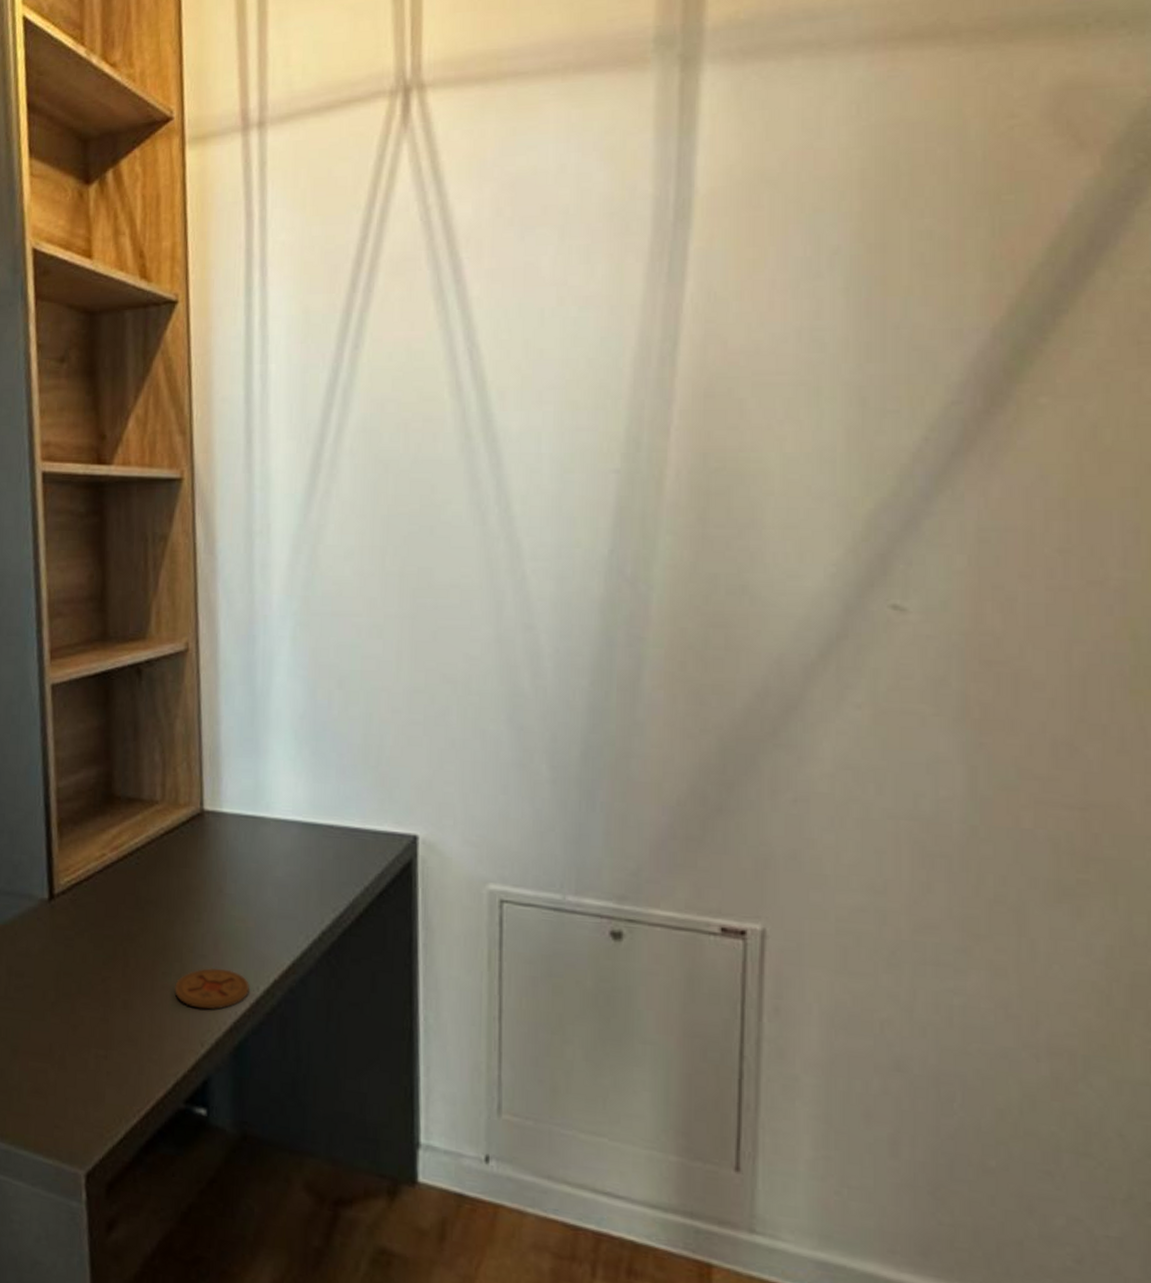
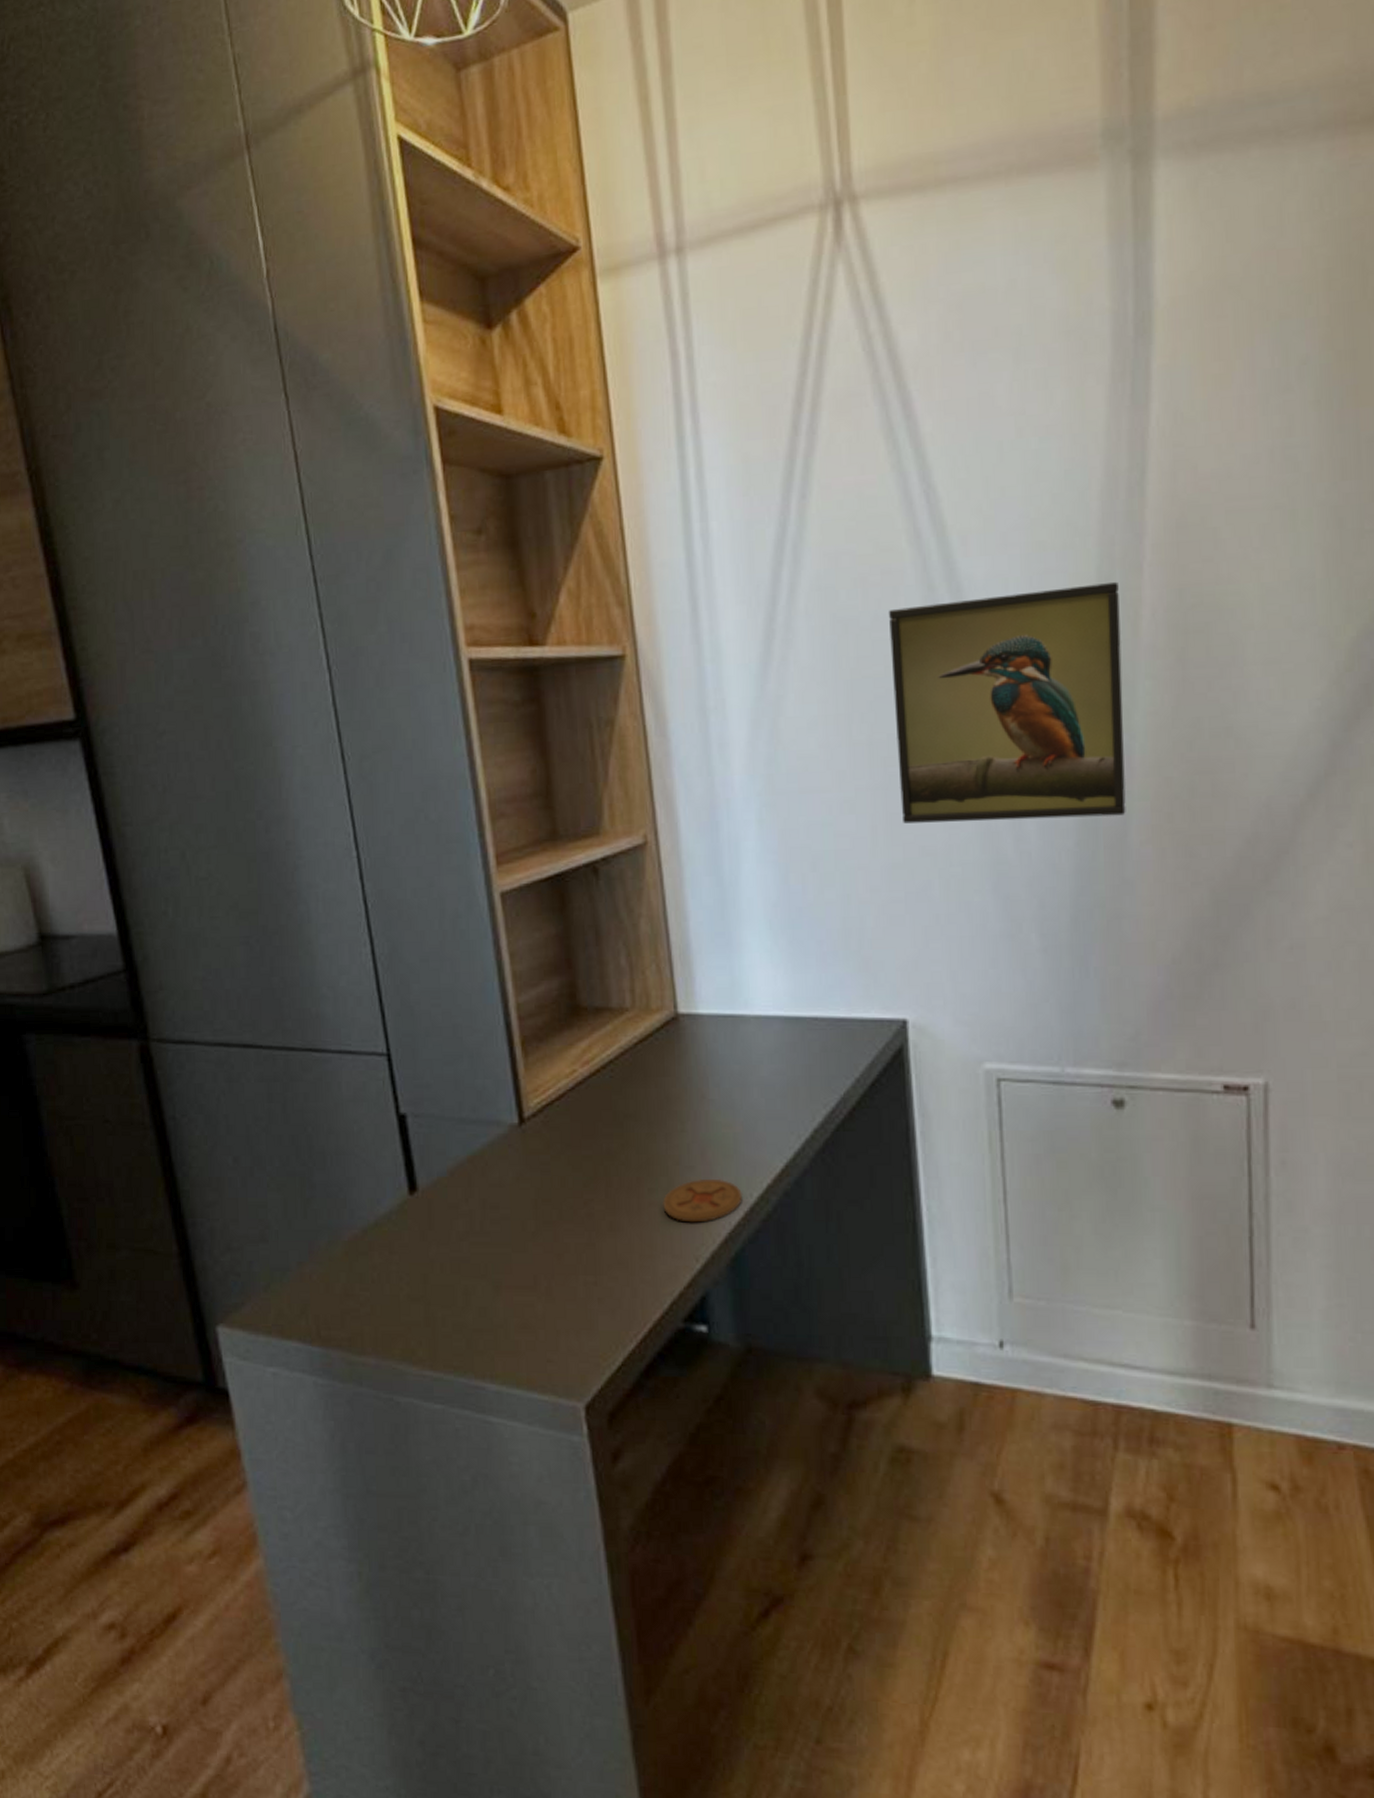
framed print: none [426,442,646,660] -> present [888,581,1126,824]

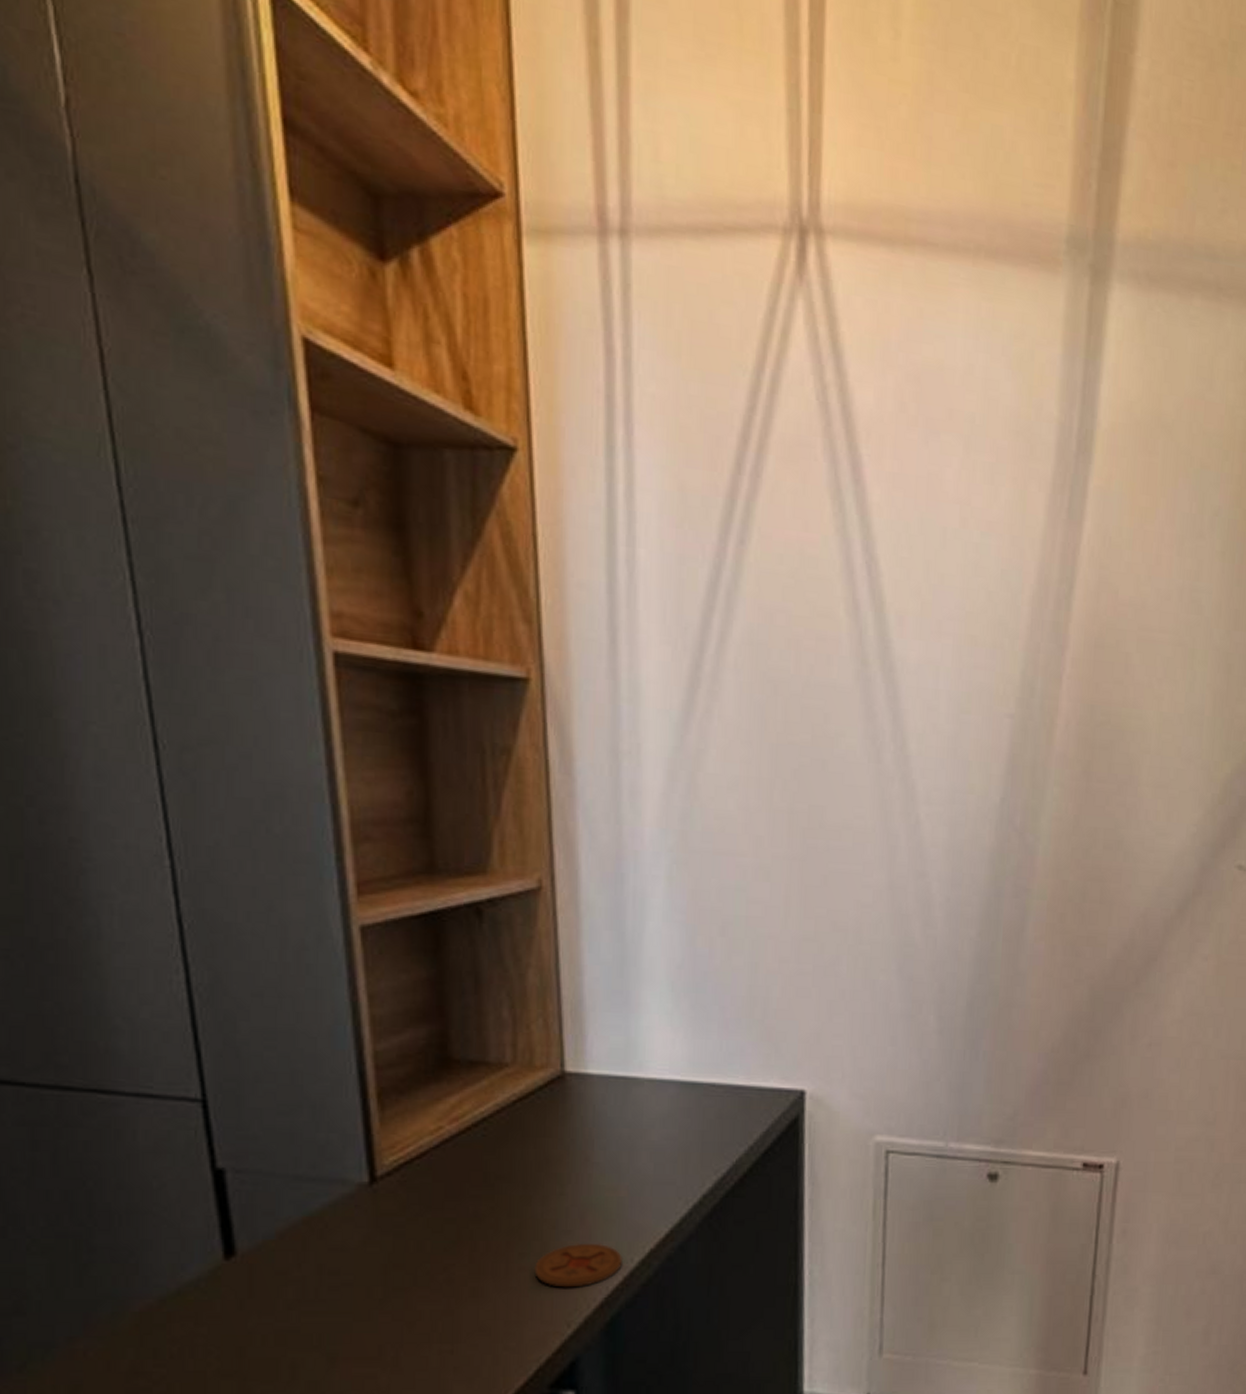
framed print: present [888,581,1126,824] -> none [816,677,1039,911]

